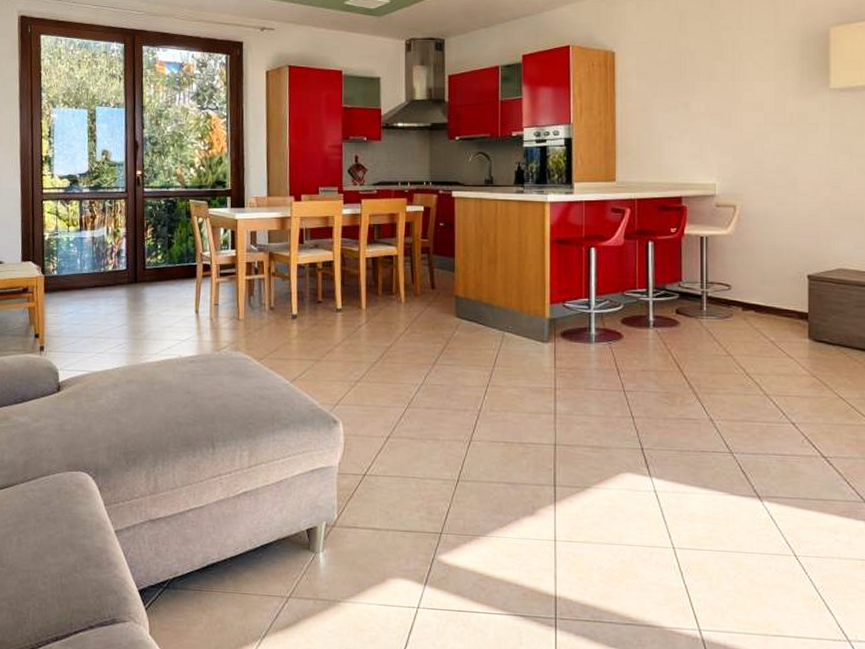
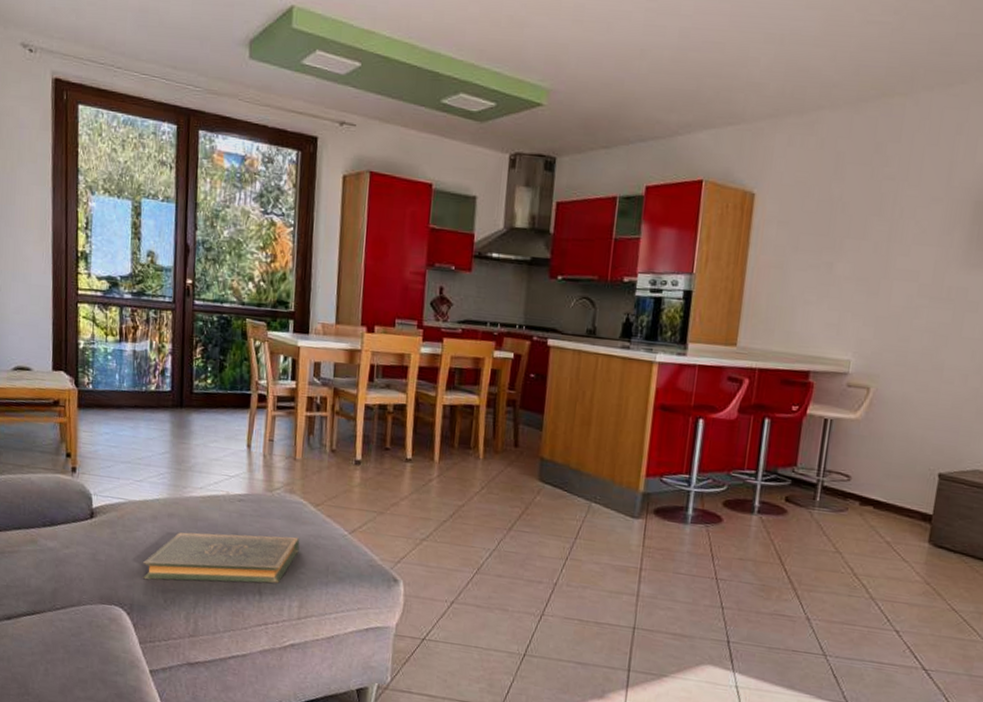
book: none [106,390,247,443] -> present [142,532,300,584]

